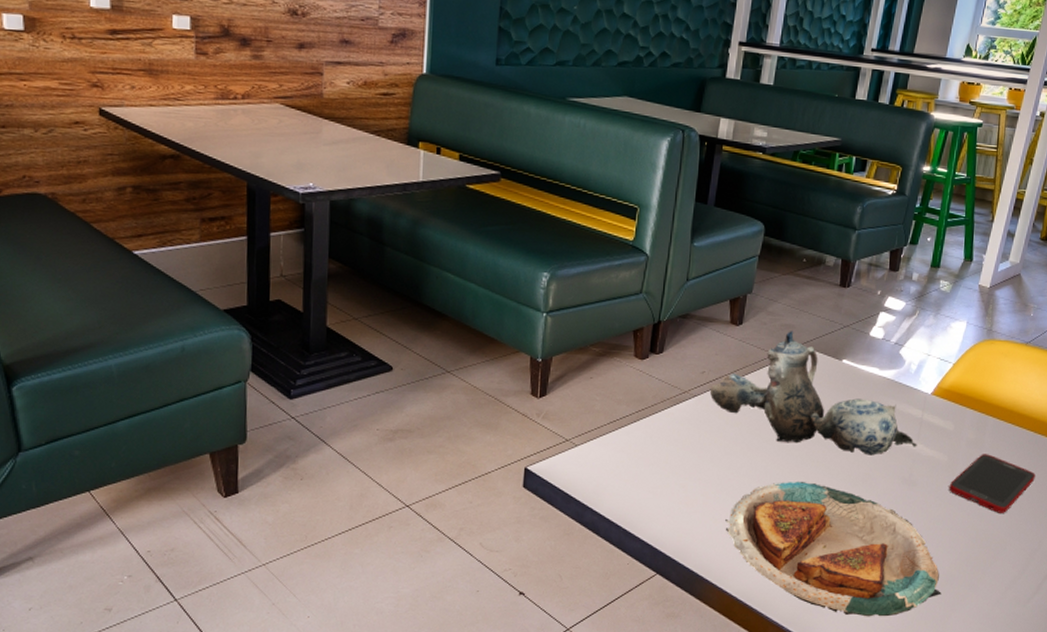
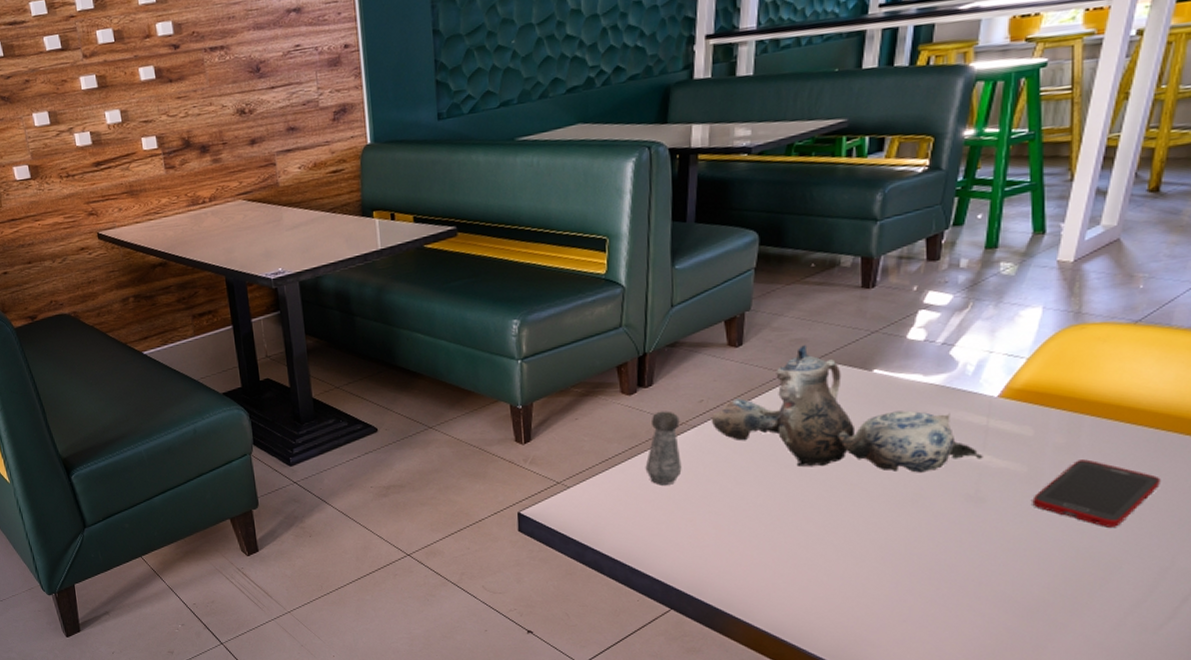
salt shaker: none [648,378,683,450] -> present [645,411,682,485]
plate: present [725,481,942,617] -> none [744,506,1032,649]

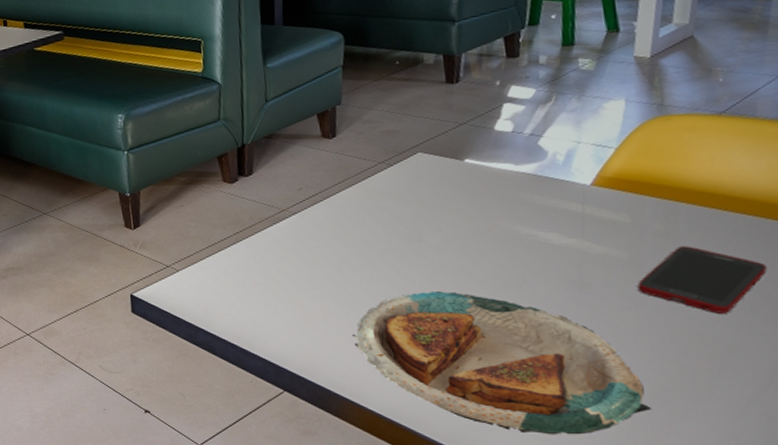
salt shaker: present [645,411,682,485] -> none [250,198,286,269]
teapot: present [711,345,983,473] -> none [310,136,583,259]
plate: none [744,506,1032,649] -> present [353,291,652,435]

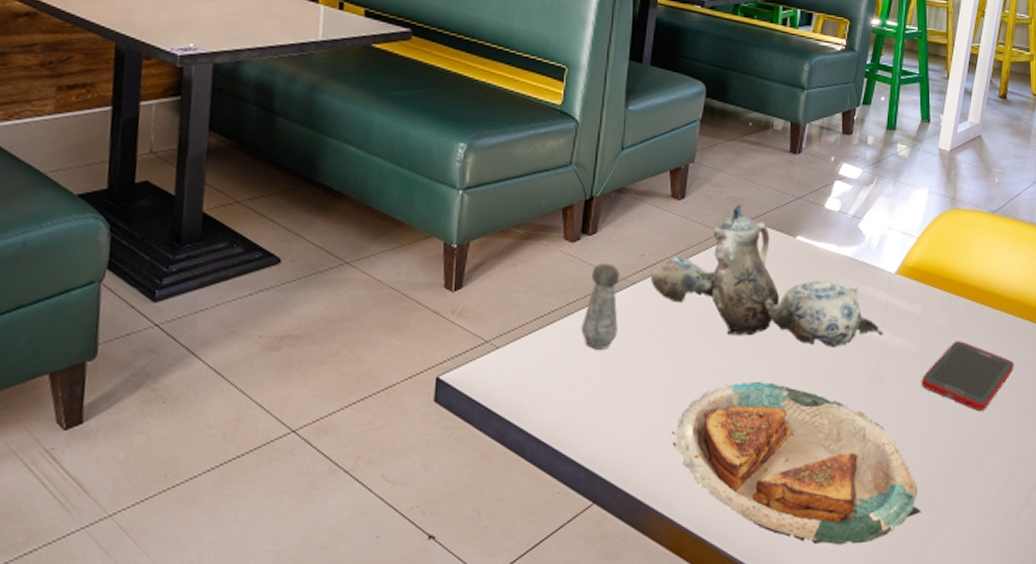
salt shaker: none [250,198,286,269] -> present [581,263,620,350]
teapot: none [310,136,583,259] -> present [650,205,884,348]

